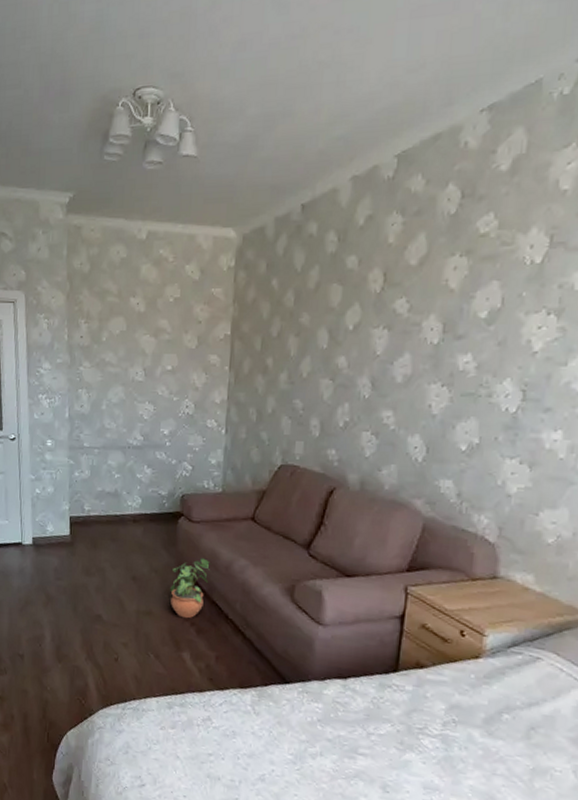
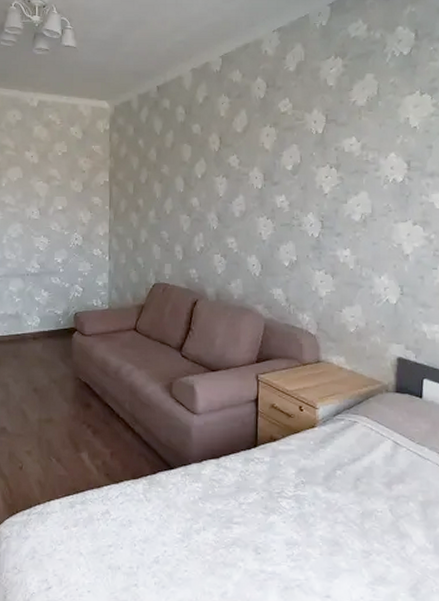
potted plant: present [170,558,212,619] -> none [68,366,103,422]

